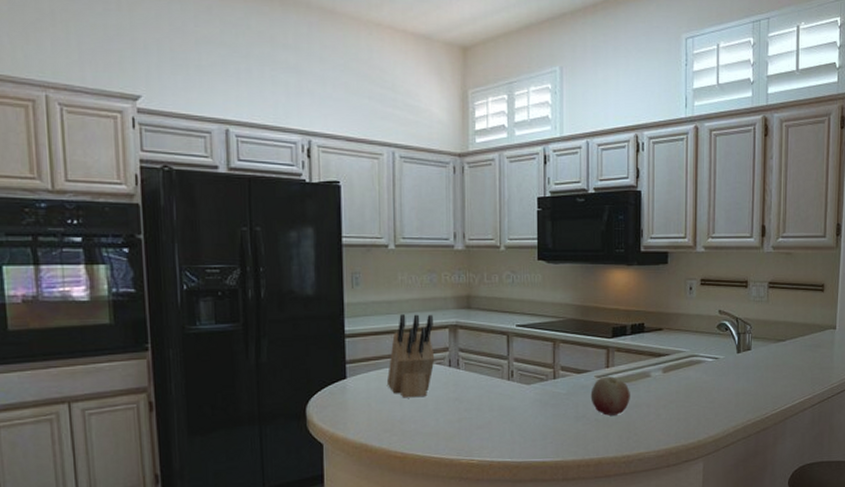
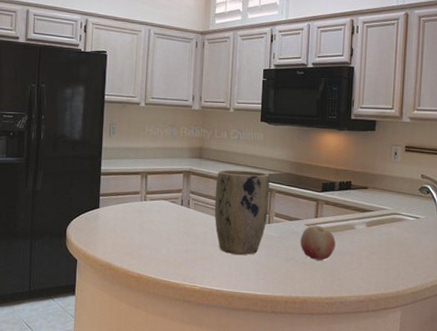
knife block: present [387,314,435,398] -> none [131,159,171,229]
plant pot: none [489,319,553,418] -> present [214,169,270,255]

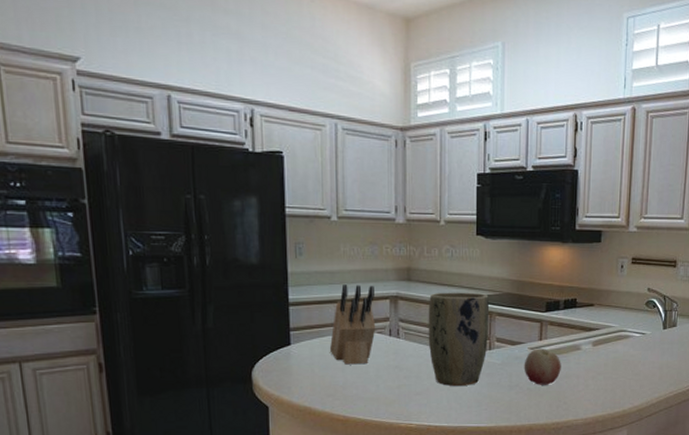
knife block: none [131,159,171,229] -> present [330,285,376,365]

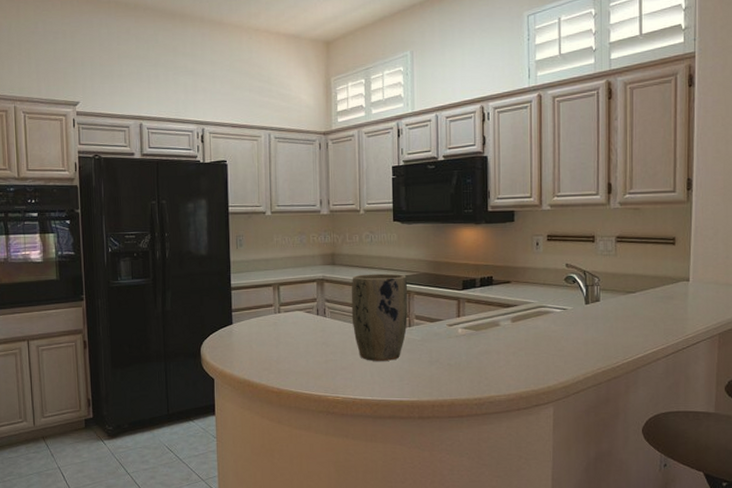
knife block: present [330,285,376,365] -> none [266,270,305,342]
fruit: present [524,349,561,385] -> none [443,325,481,361]

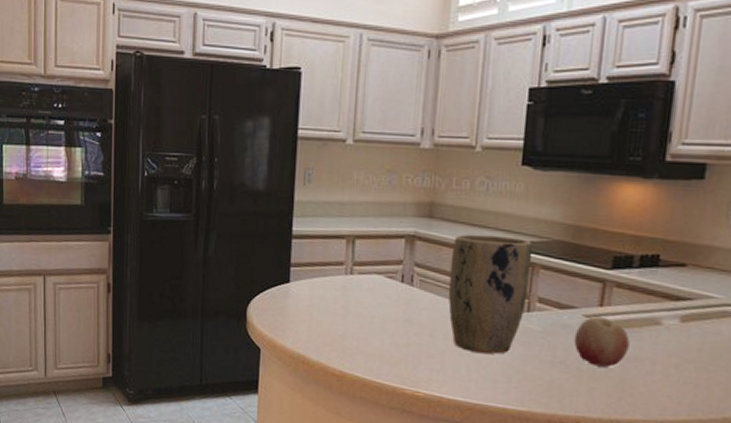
fruit: none [443,325,481,361] -> present [573,316,630,368]

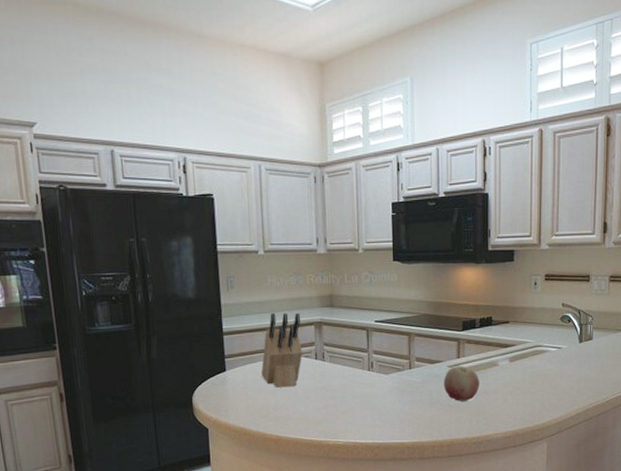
knife block: none [332,218,388,313] -> present [261,312,303,388]
plant pot: present [448,233,533,354] -> none [350,315,409,405]

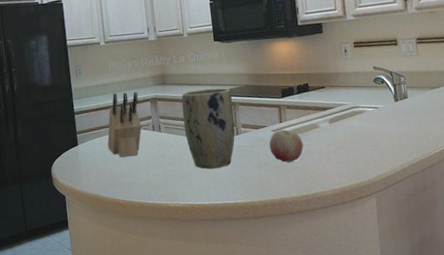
plant pot: none [350,315,409,405] -> present [181,88,235,169]

